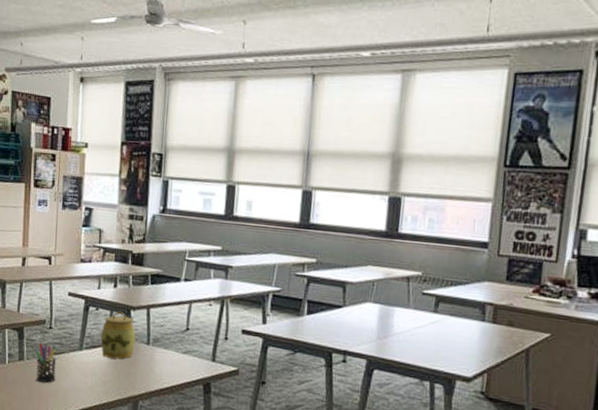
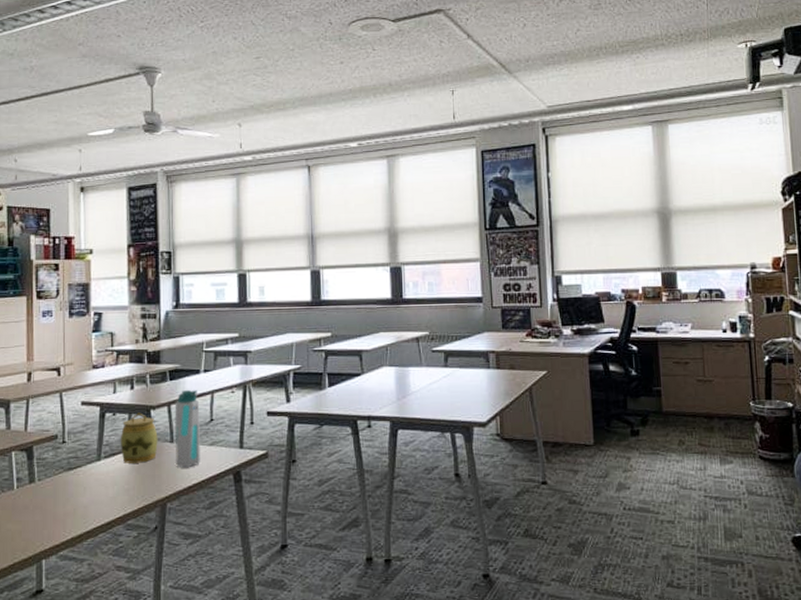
pen holder: present [36,342,57,383] -> none [48,459,72,502]
water bottle: none [150,295,178,371] -> present [174,389,200,467]

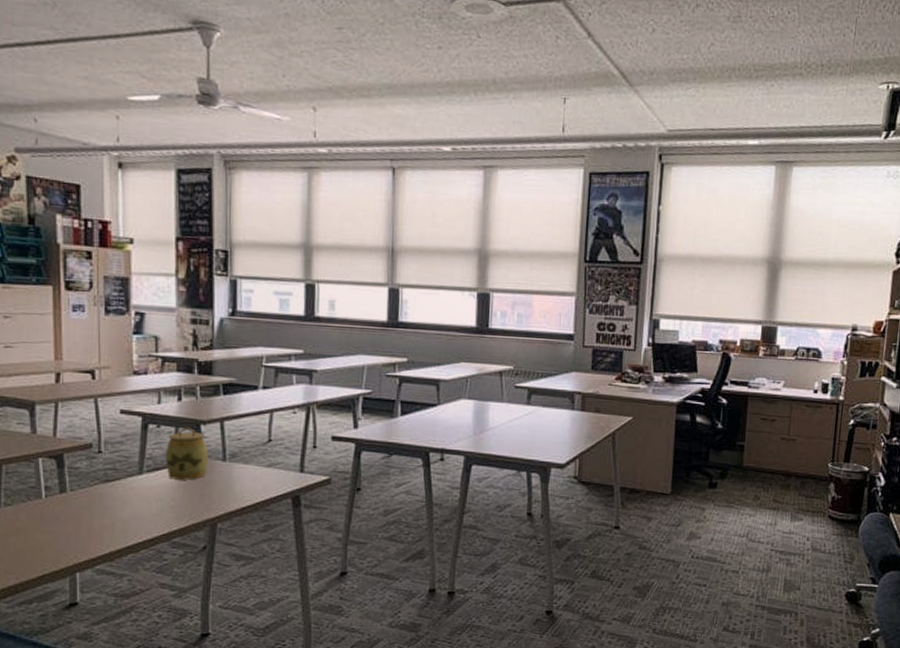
water bottle: present [174,389,200,467] -> none [228,406,257,488]

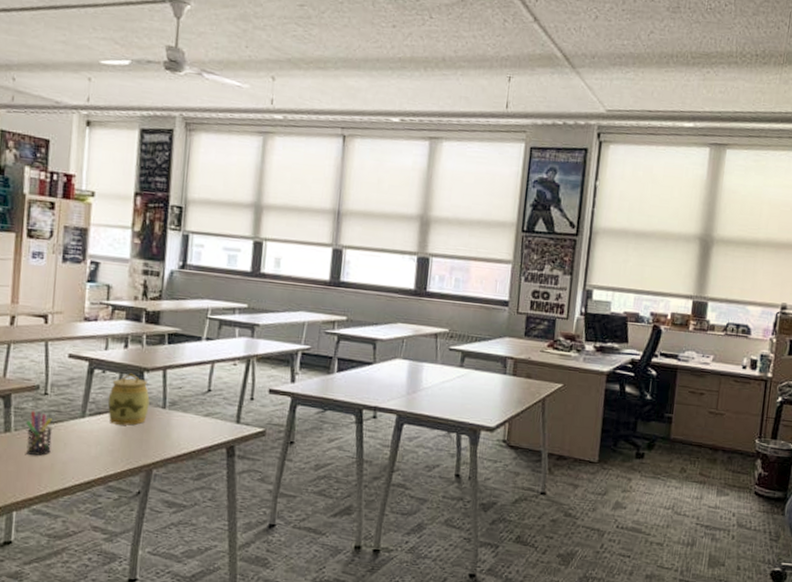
pen holder: none [82,469,110,515] -> present [26,410,53,456]

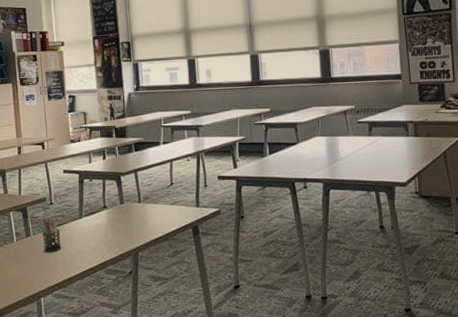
jar: present [107,373,150,426] -> none [97,178,129,220]

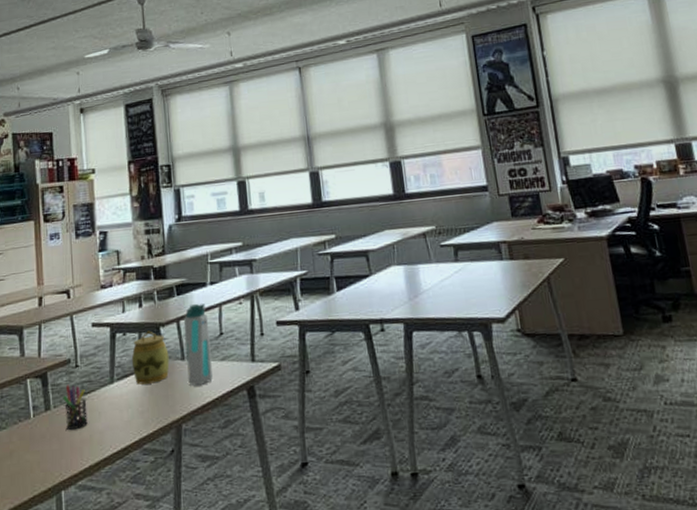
jar: none [97,178,129,220] -> present [131,331,169,385]
water bottle: none [140,158,164,223] -> present [183,303,213,386]

